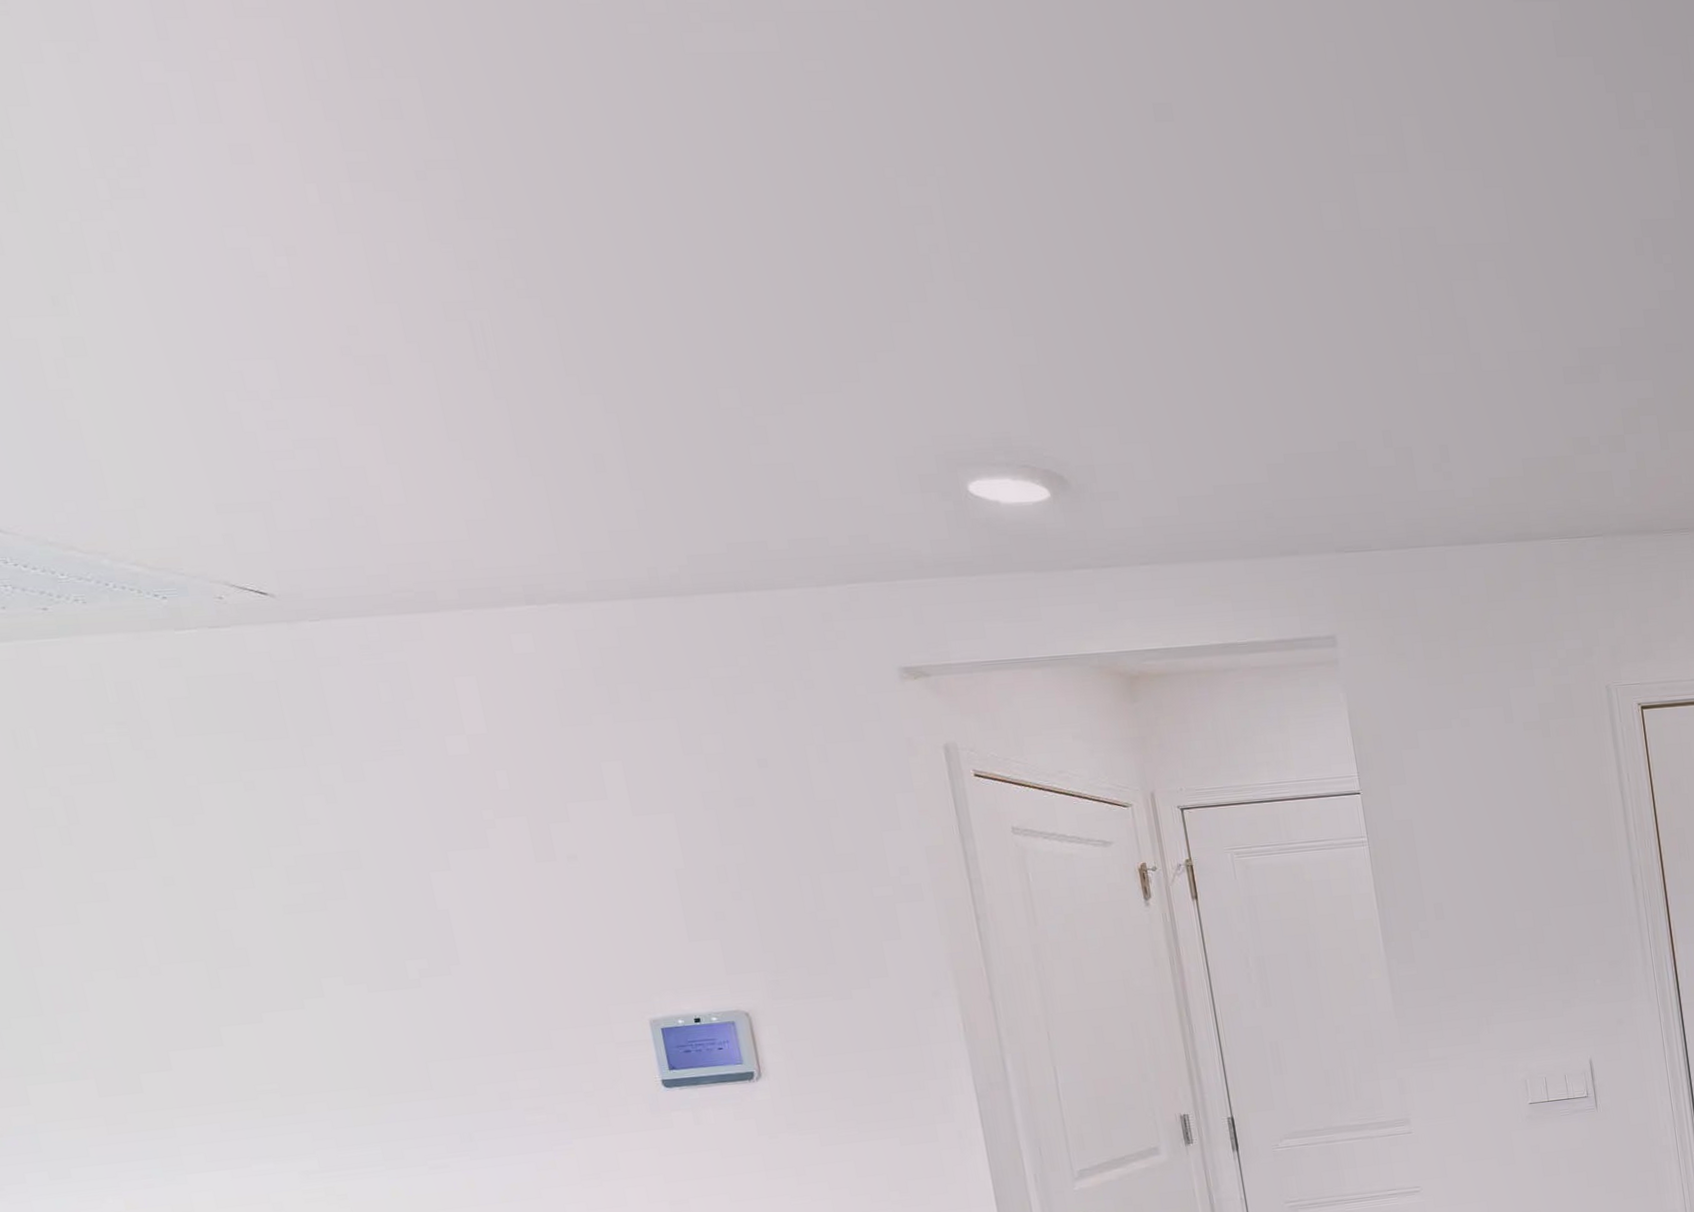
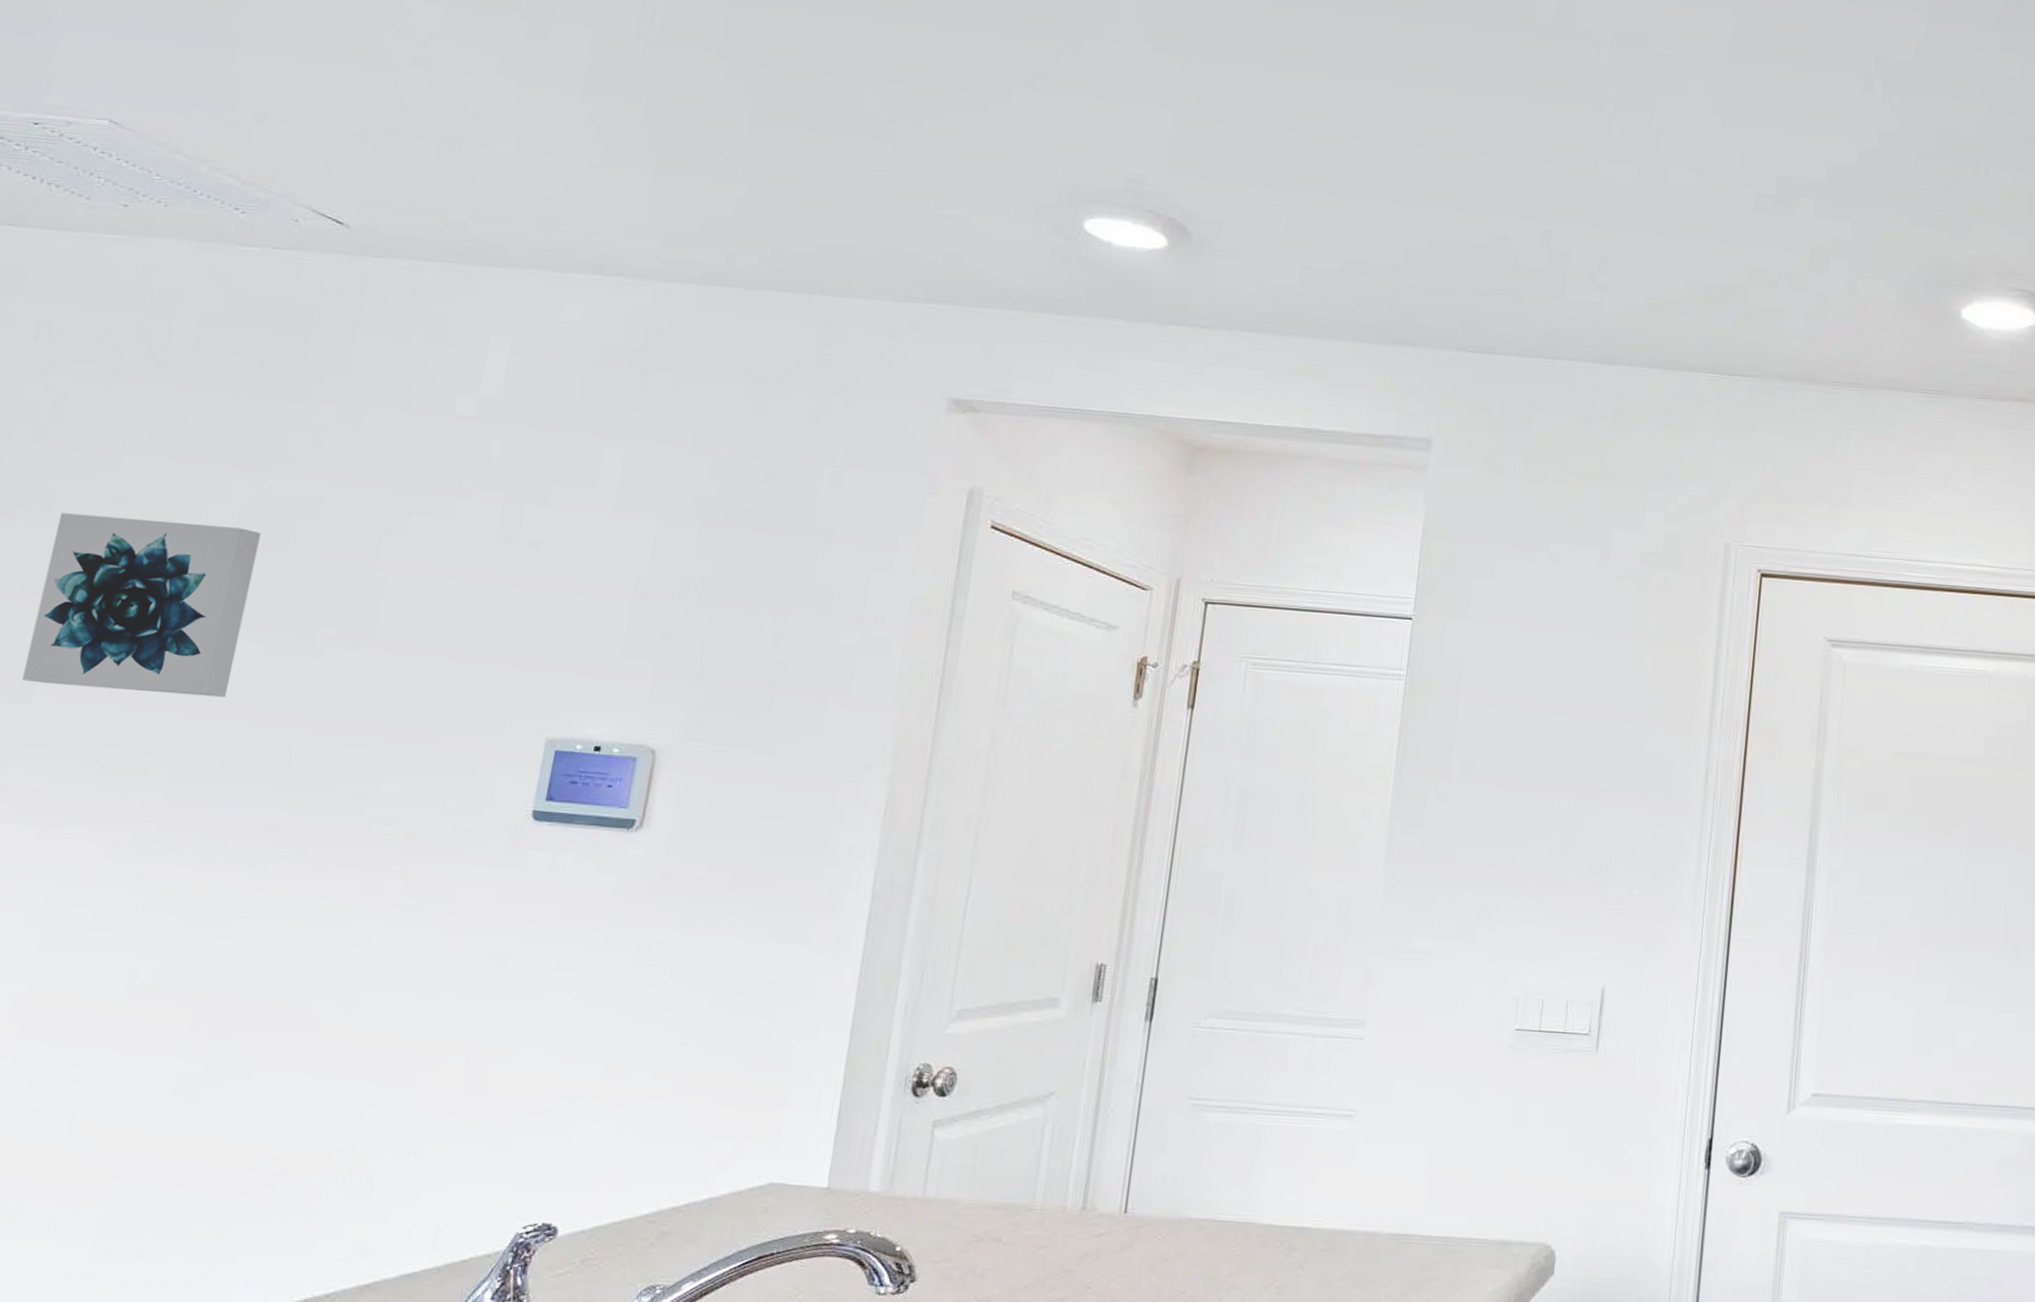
wall art: none [119,888,348,1053] -> present [22,513,261,698]

